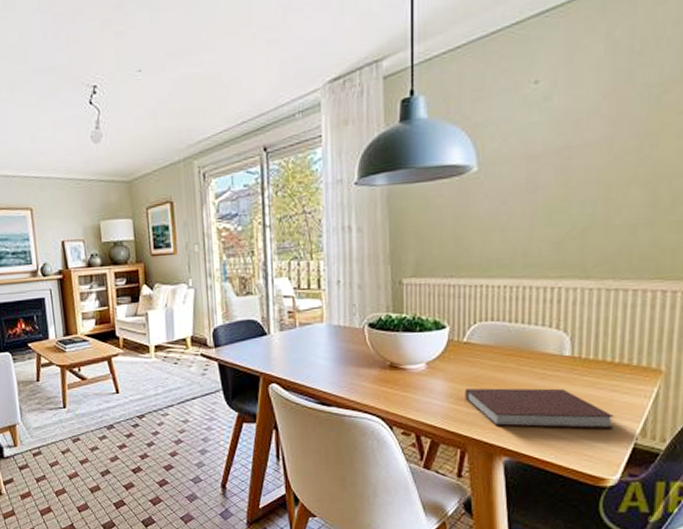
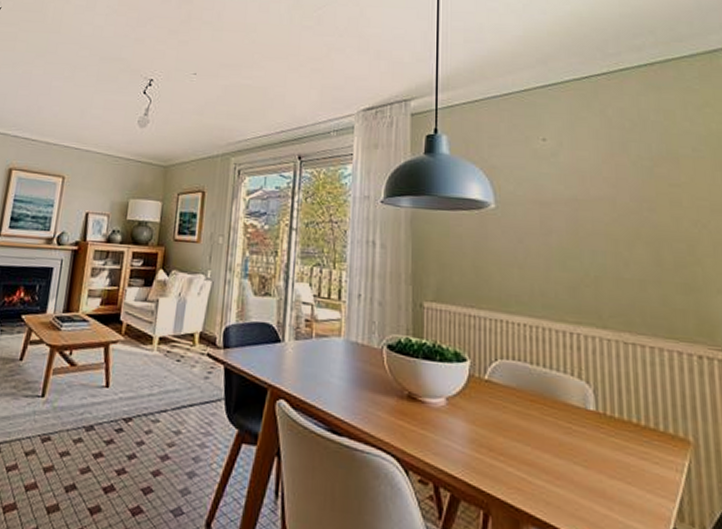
notebook: present [465,388,615,429] -> none [487,435,649,506]

